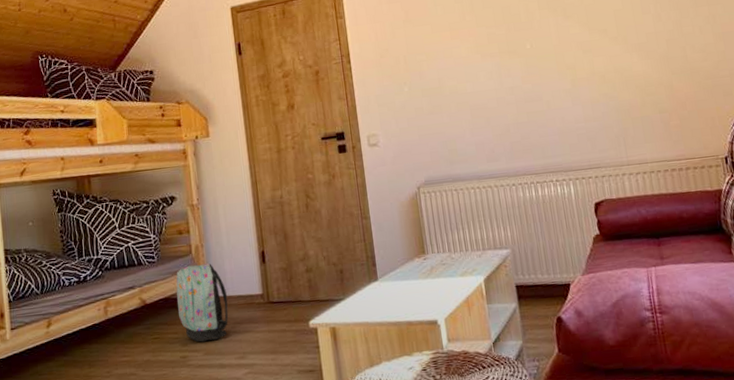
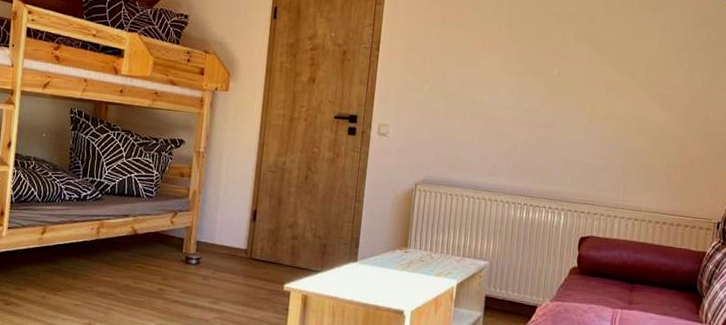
backpack: present [176,263,228,342] -> none [165,207,214,281]

